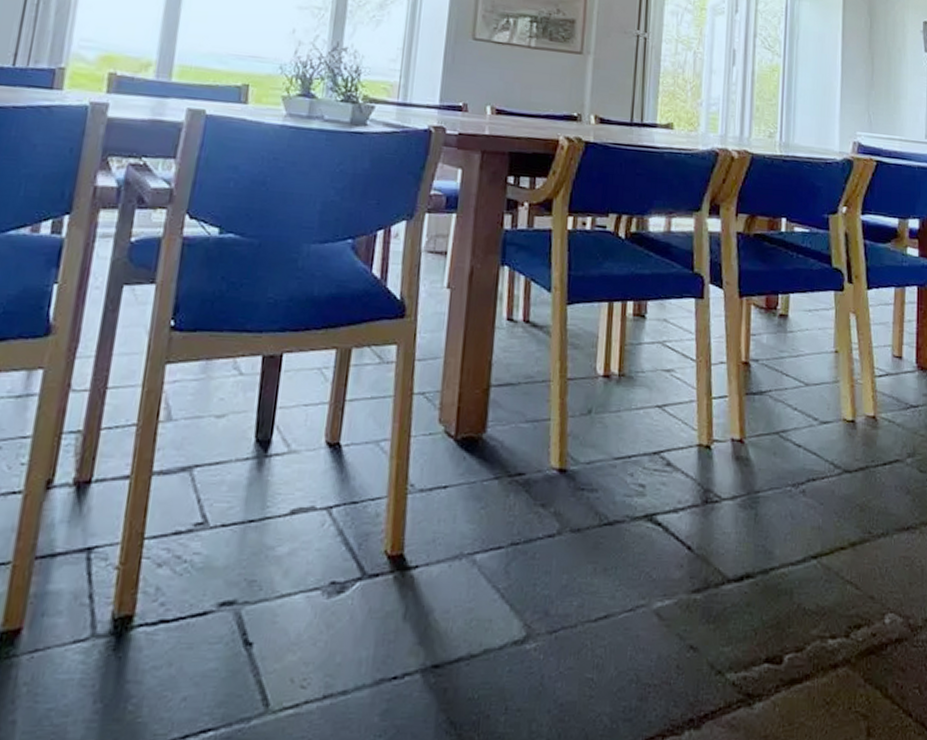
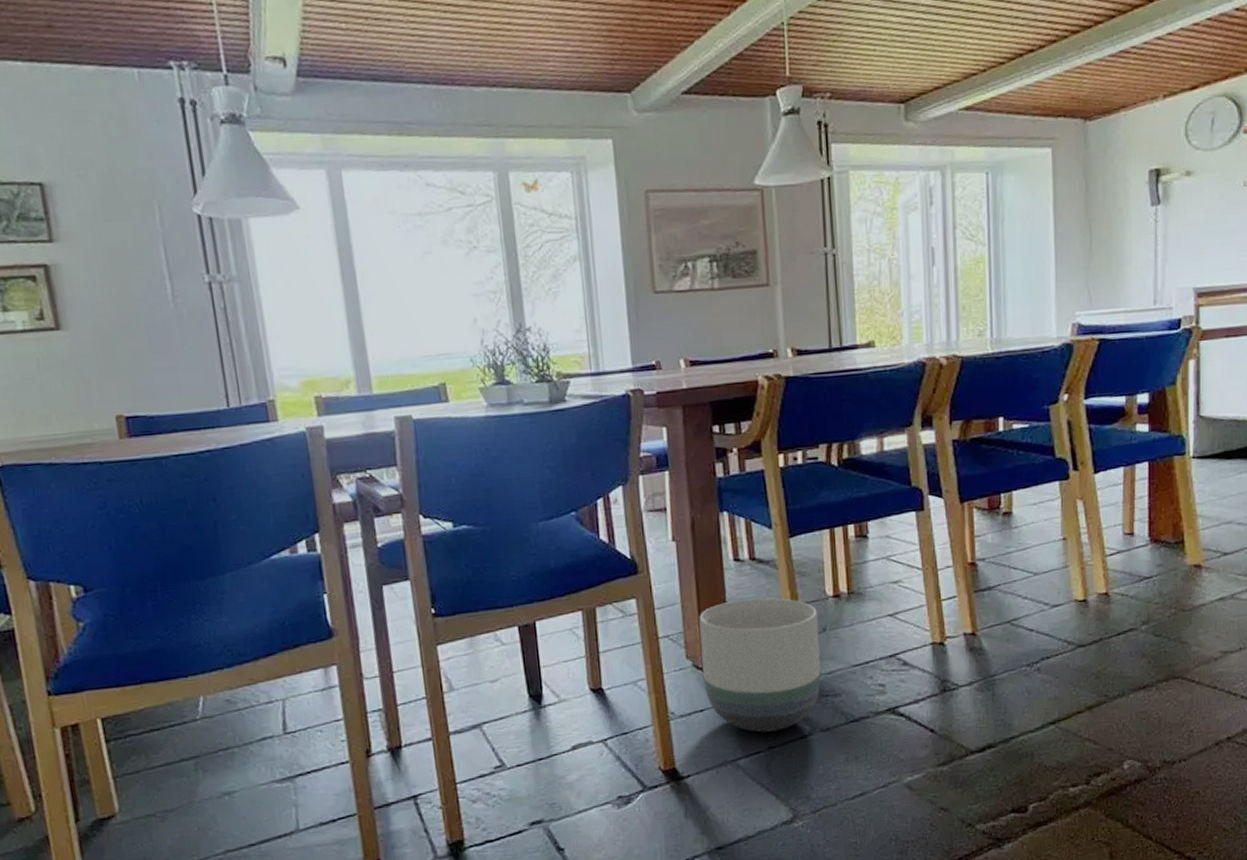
planter: none [452,364,585,524] -> present [699,598,821,733]

